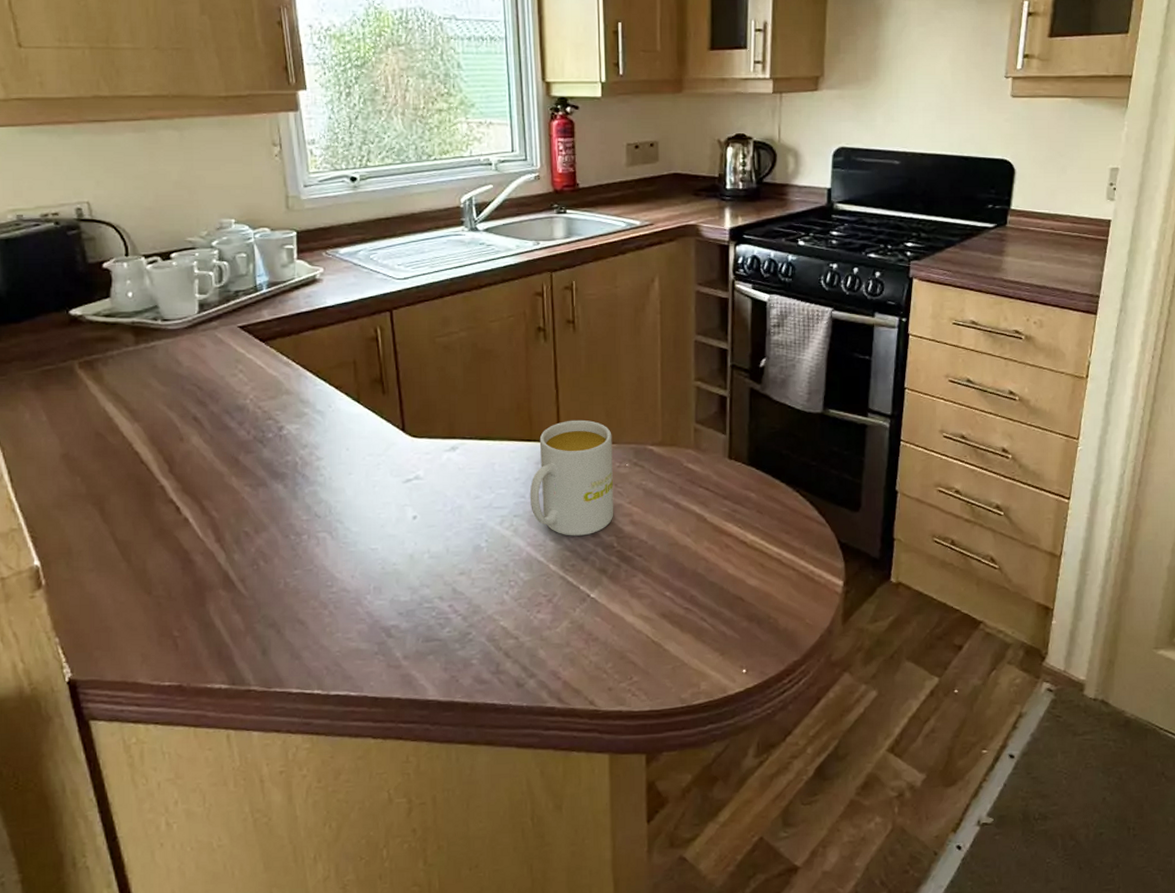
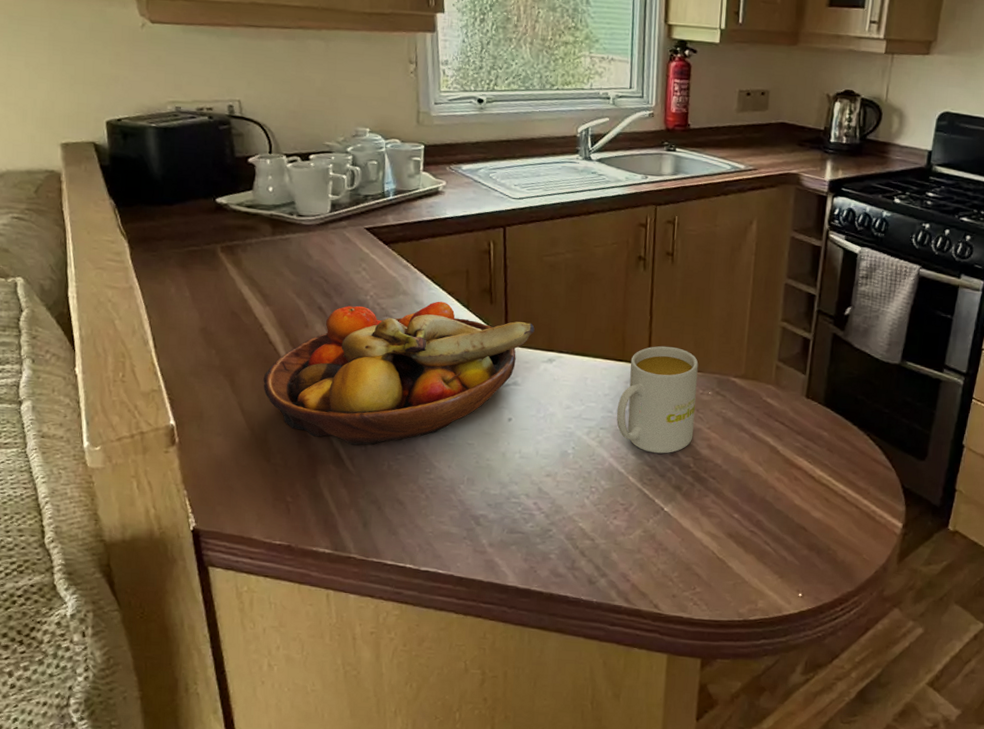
fruit bowl: none [137,397,433,565] -> present [263,301,535,445]

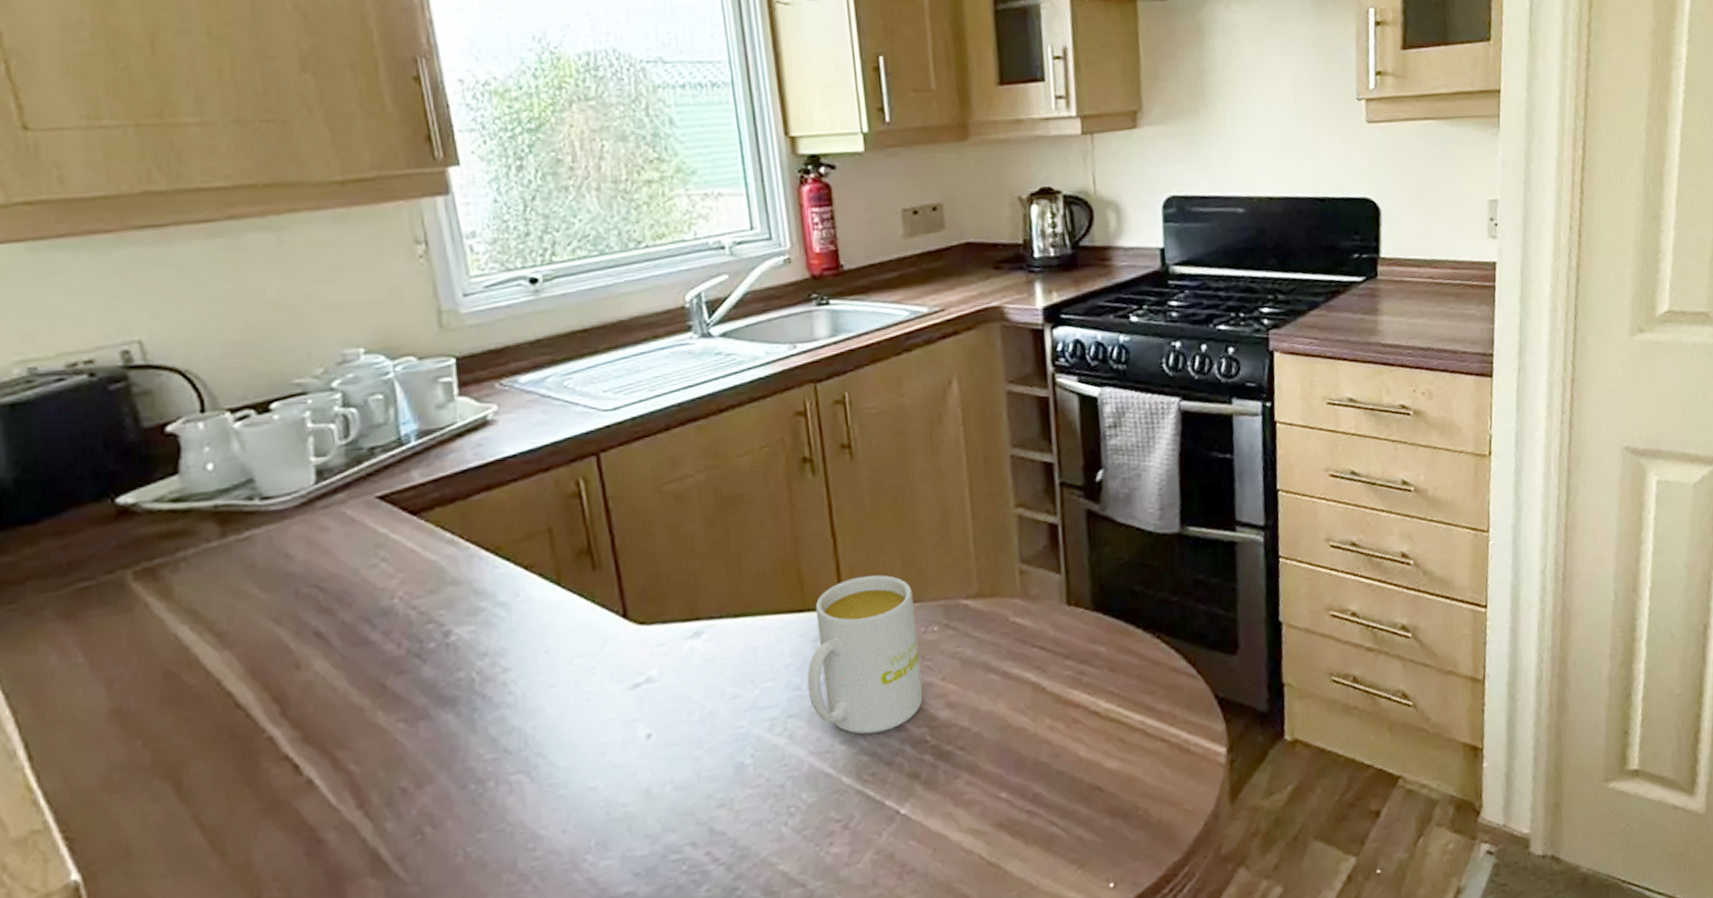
fruit bowl: present [263,301,535,445] -> none [232,582,666,840]

